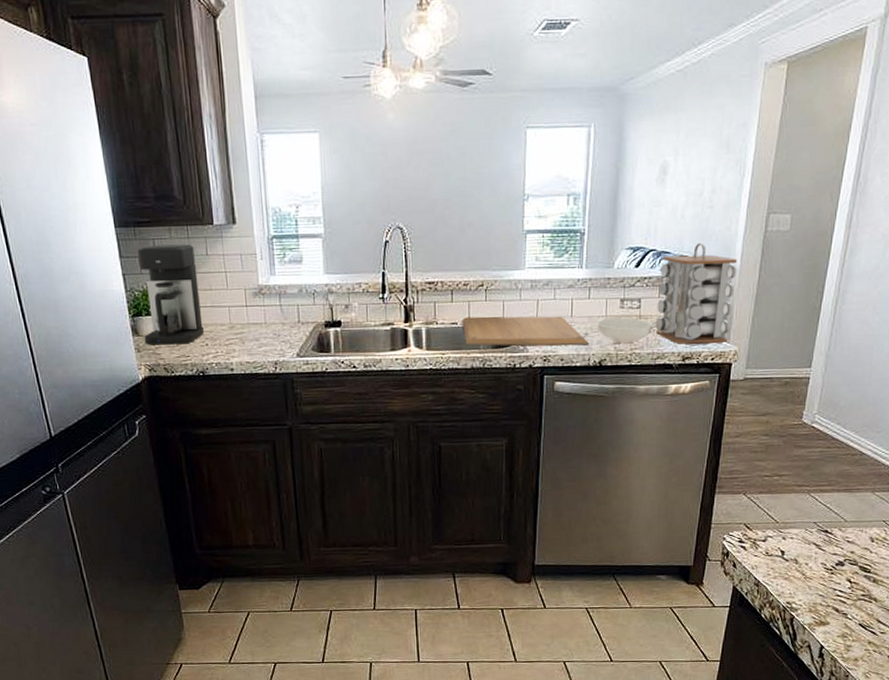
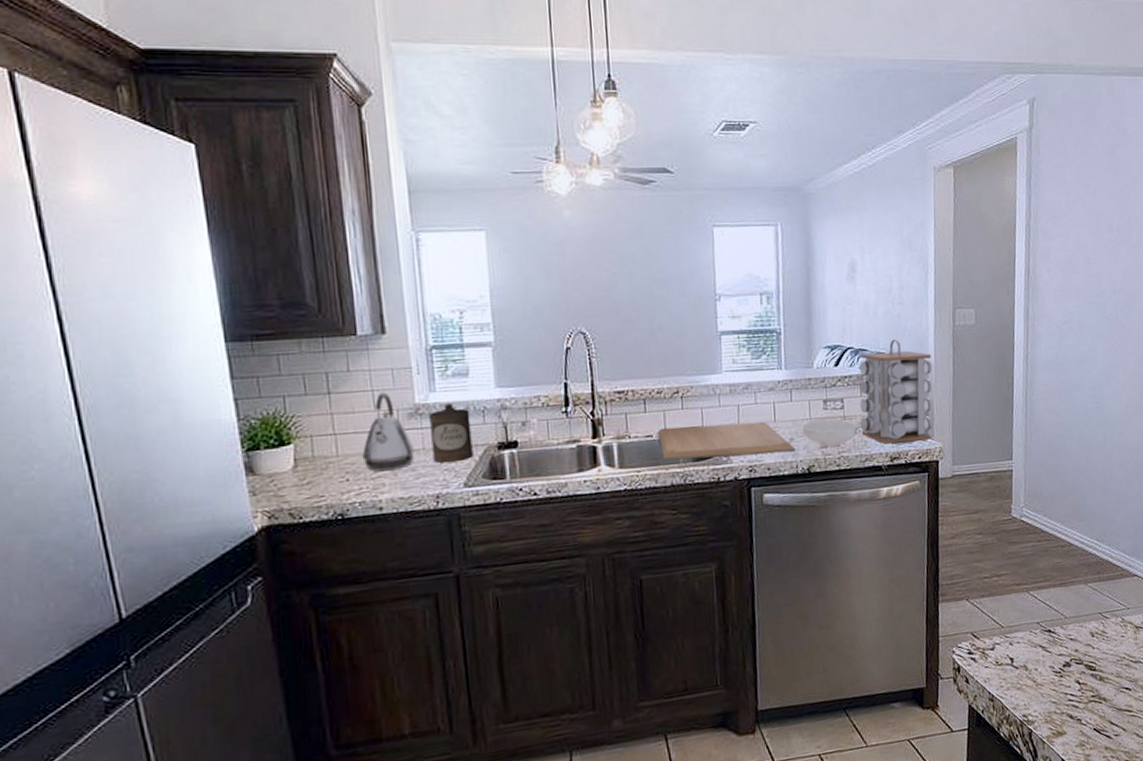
coffee maker: present [137,244,204,345] -> none [255,359,343,486]
kettle: none [217,274,259,340] -> present [362,392,416,472]
canister: none [270,285,305,336] -> present [429,403,473,463]

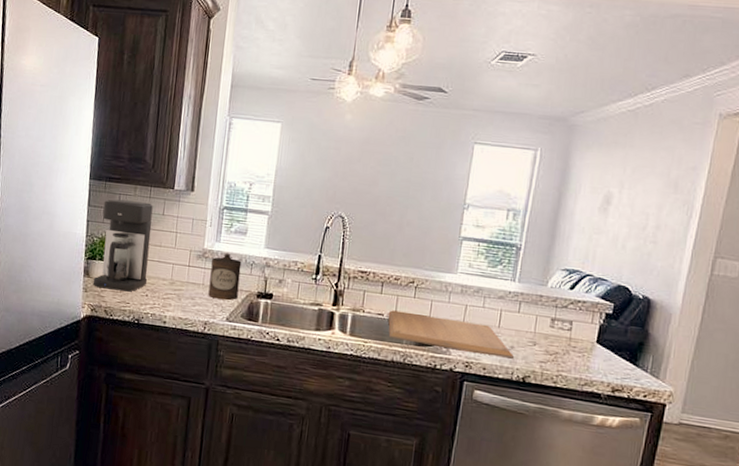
coffee maker: none [255,359,343,486] -> present [93,199,153,292]
kettle: present [362,392,416,472] -> none [160,235,197,296]
bowl: present [801,419,859,448] -> none [523,334,584,365]
spice rack: present [859,339,933,444] -> none [585,275,679,381]

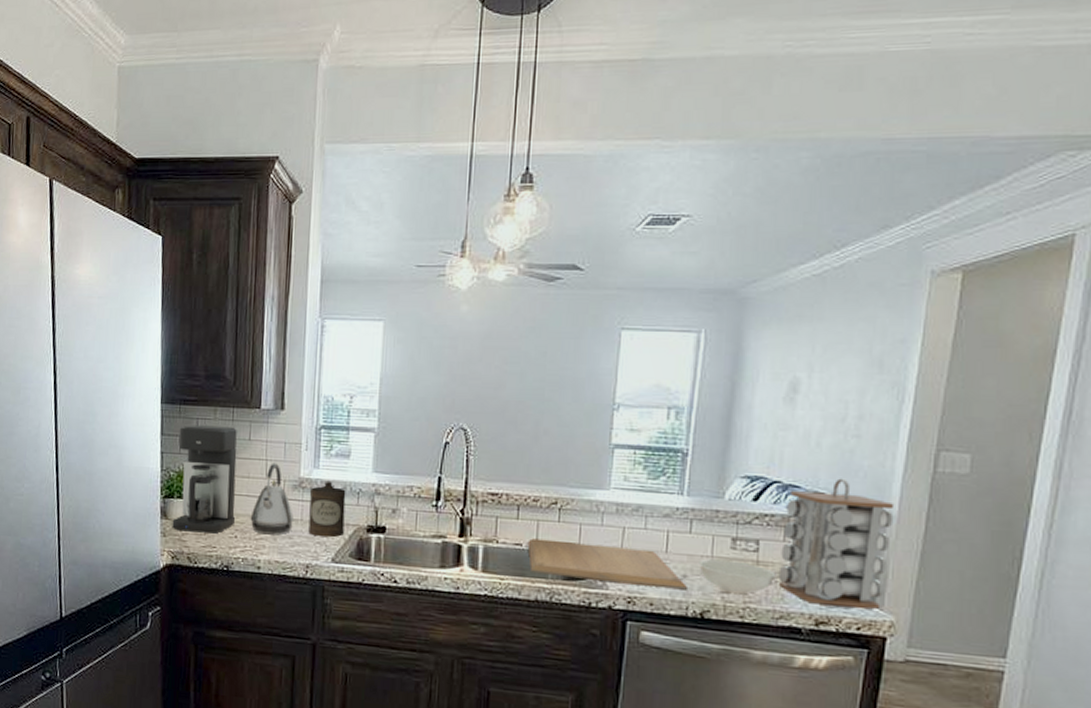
kettle: none [160,235,197,296] -> present [250,462,295,535]
bowl: none [523,334,584,365] -> present [698,559,776,595]
spice rack: none [585,275,679,381] -> present [778,478,895,609]

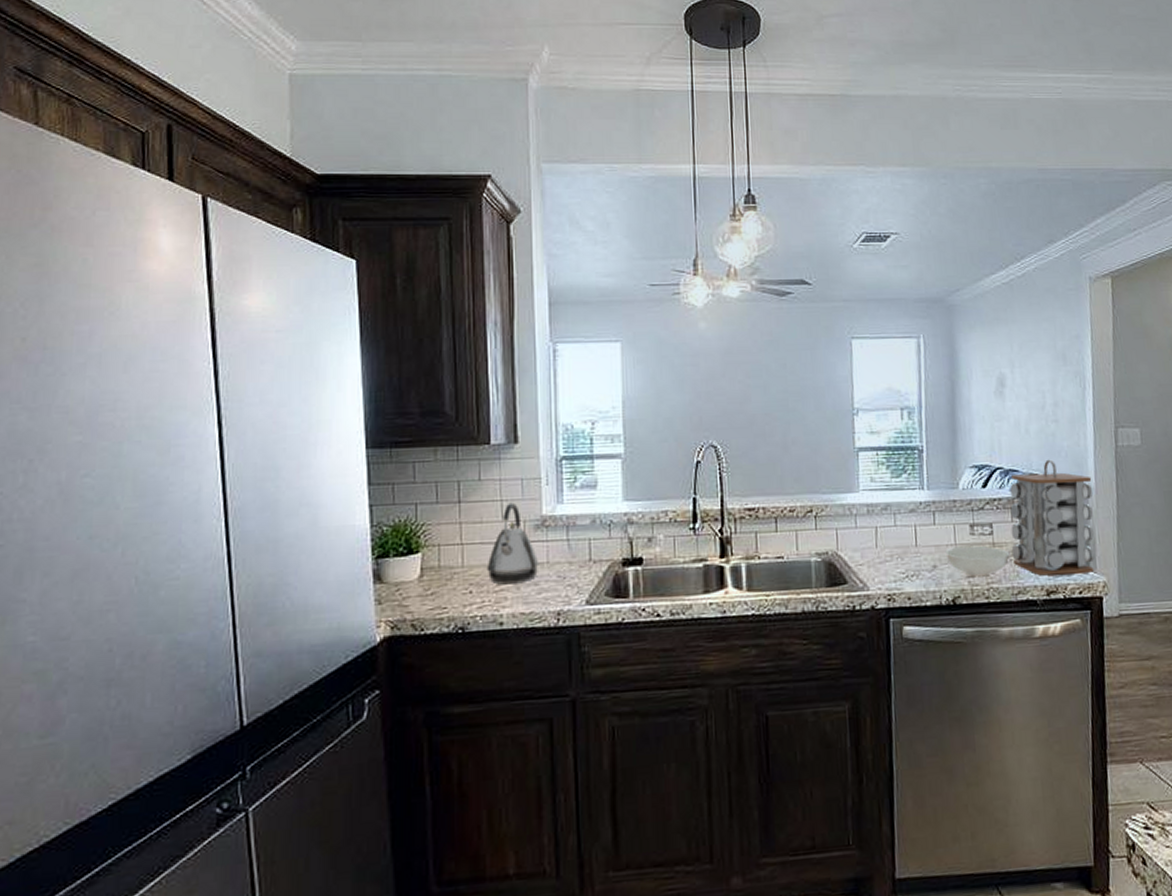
coffee maker: present [172,425,237,534] -> none [389,467,468,595]
canister: present [308,480,346,538] -> none [556,515,597,579]
chopping board: present [527,538,689,590] -> none [788,545,940,585]

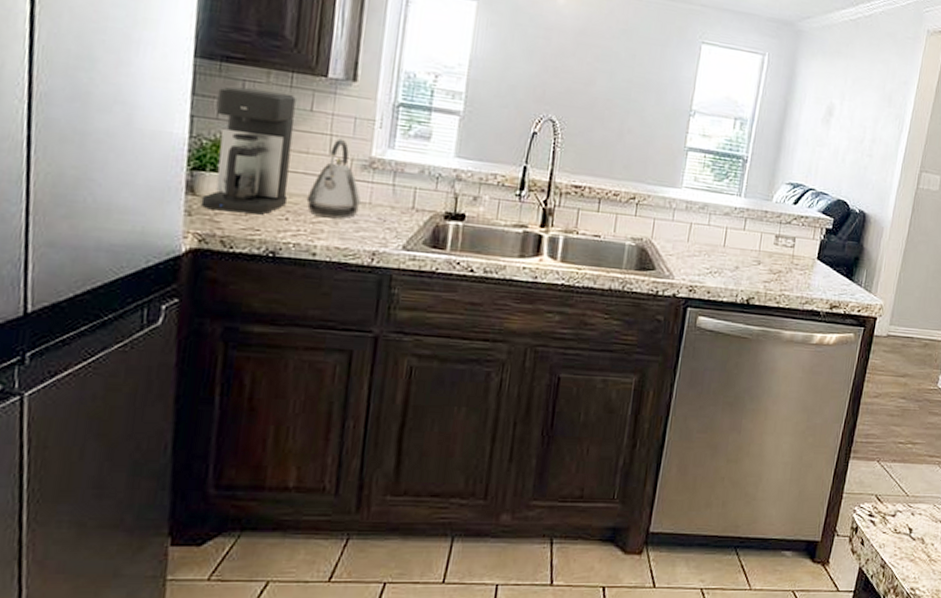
coffee maker: none [389,467,468,595] -> present [201,86,296,215]
bowl: present [945,546,1010,577] -> none [748,253,806,284]
spice rack: present [1010,459,1095,577] -> none [807,189,890,295]

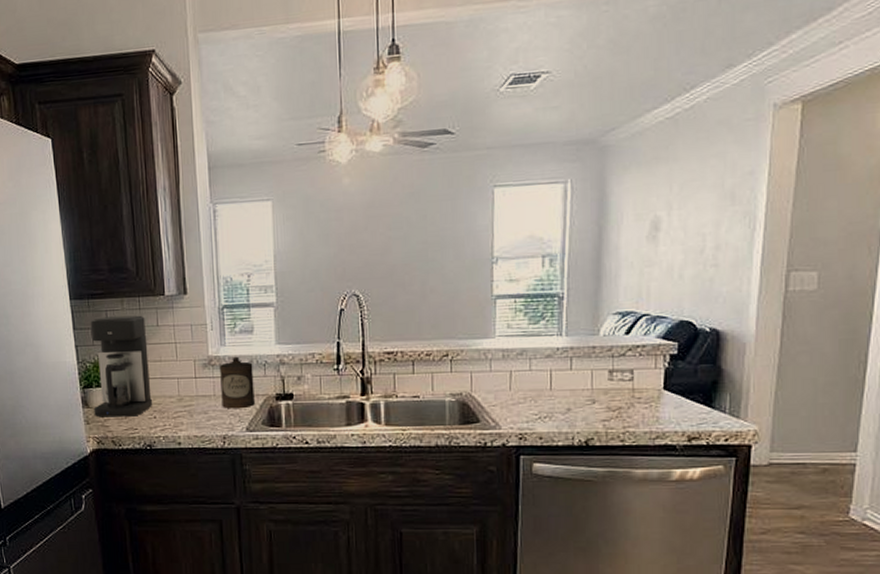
kettle: present [306,138,362,219] -> none [166,344,208,412]
canister: none [377,162,424,224] -> present [220,356,255,409]

